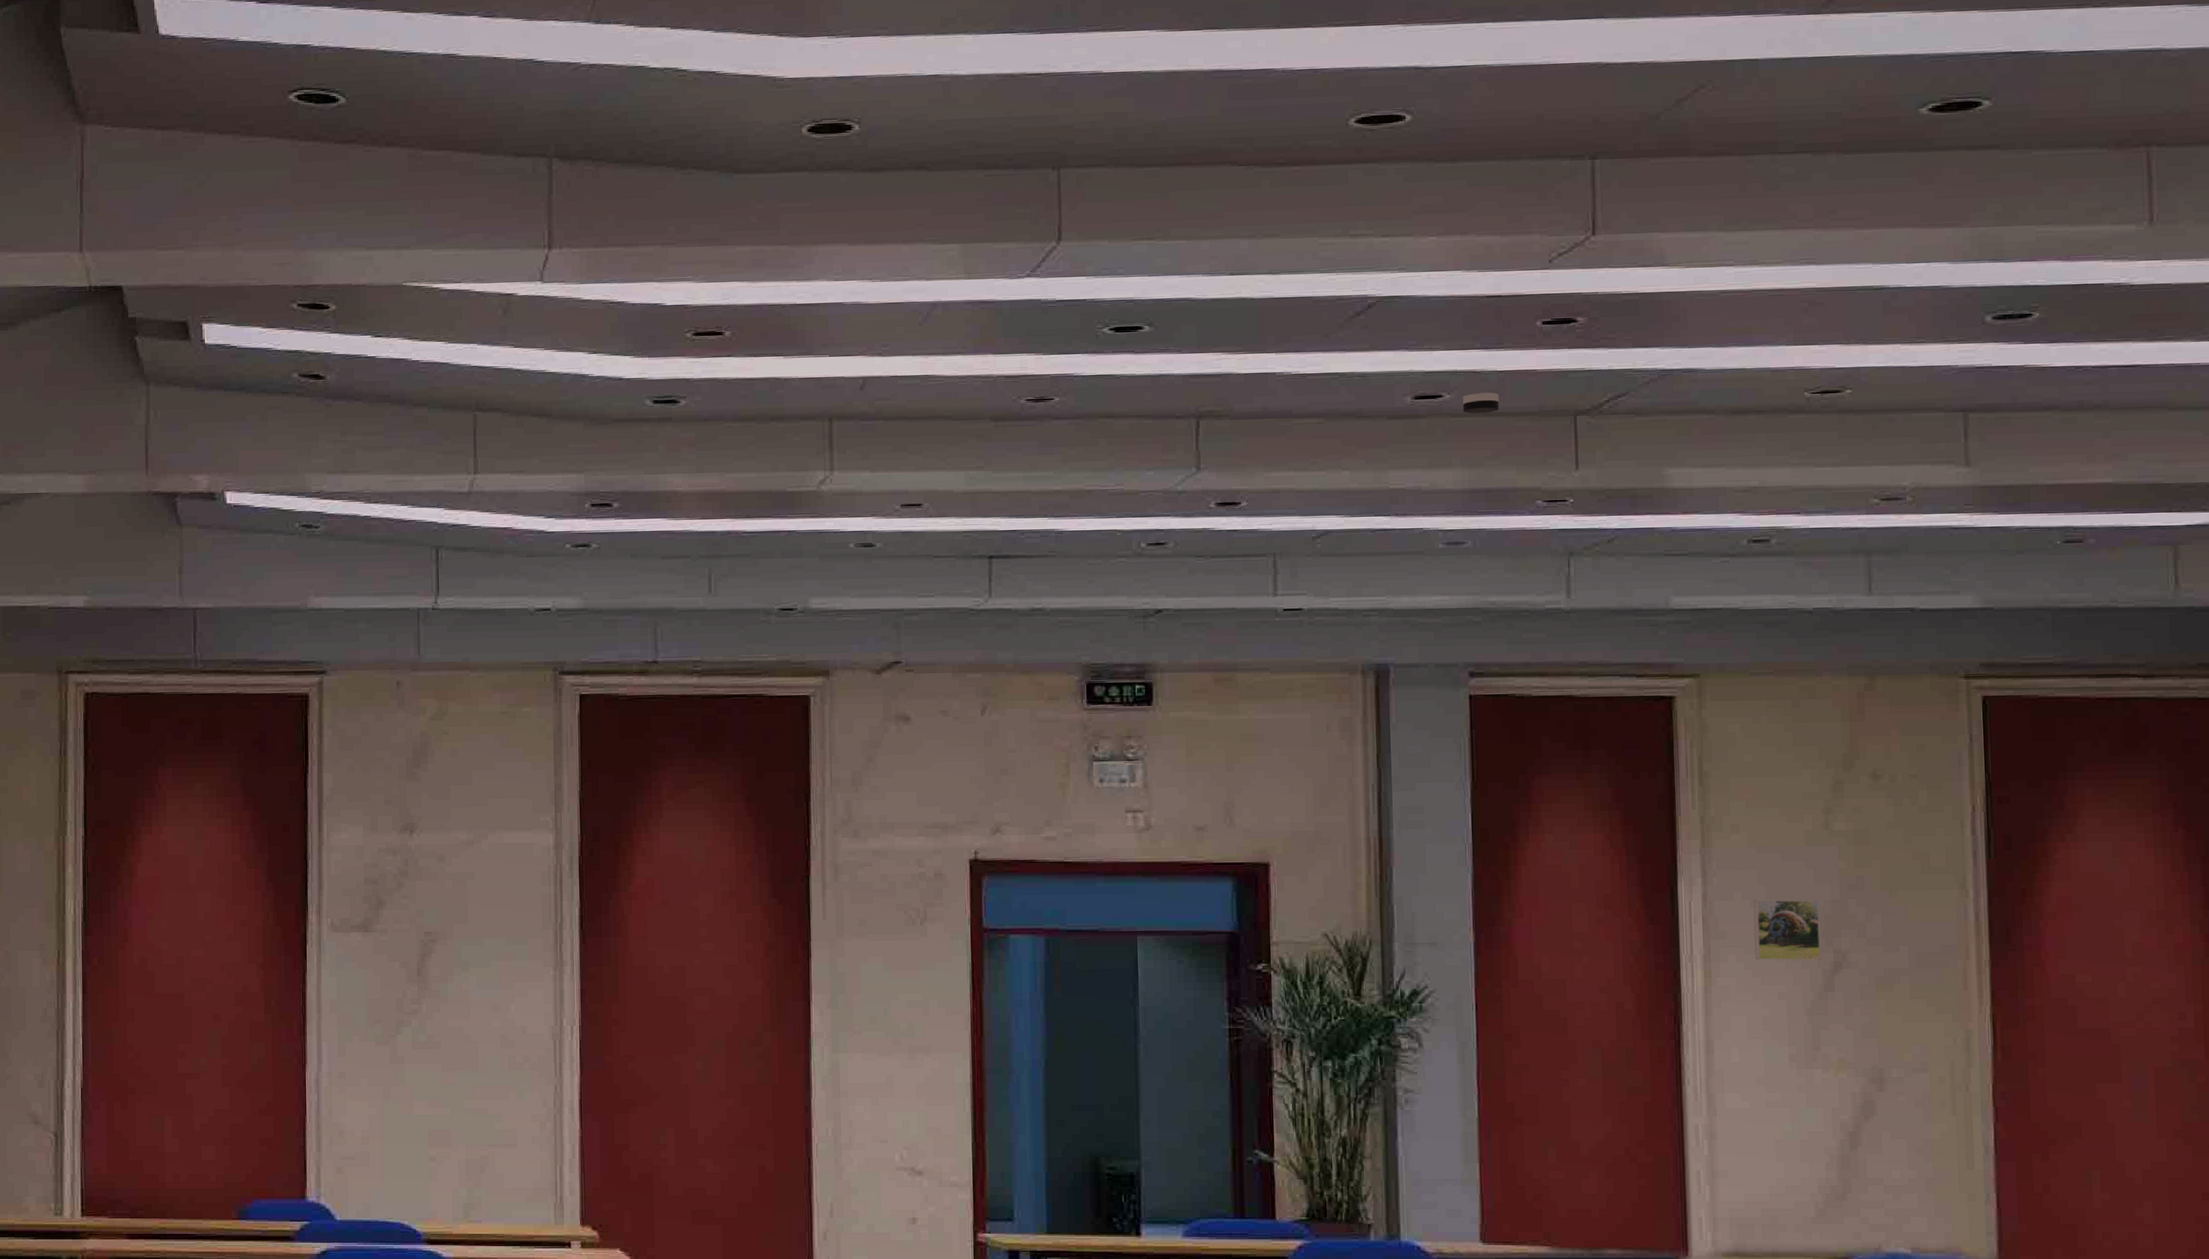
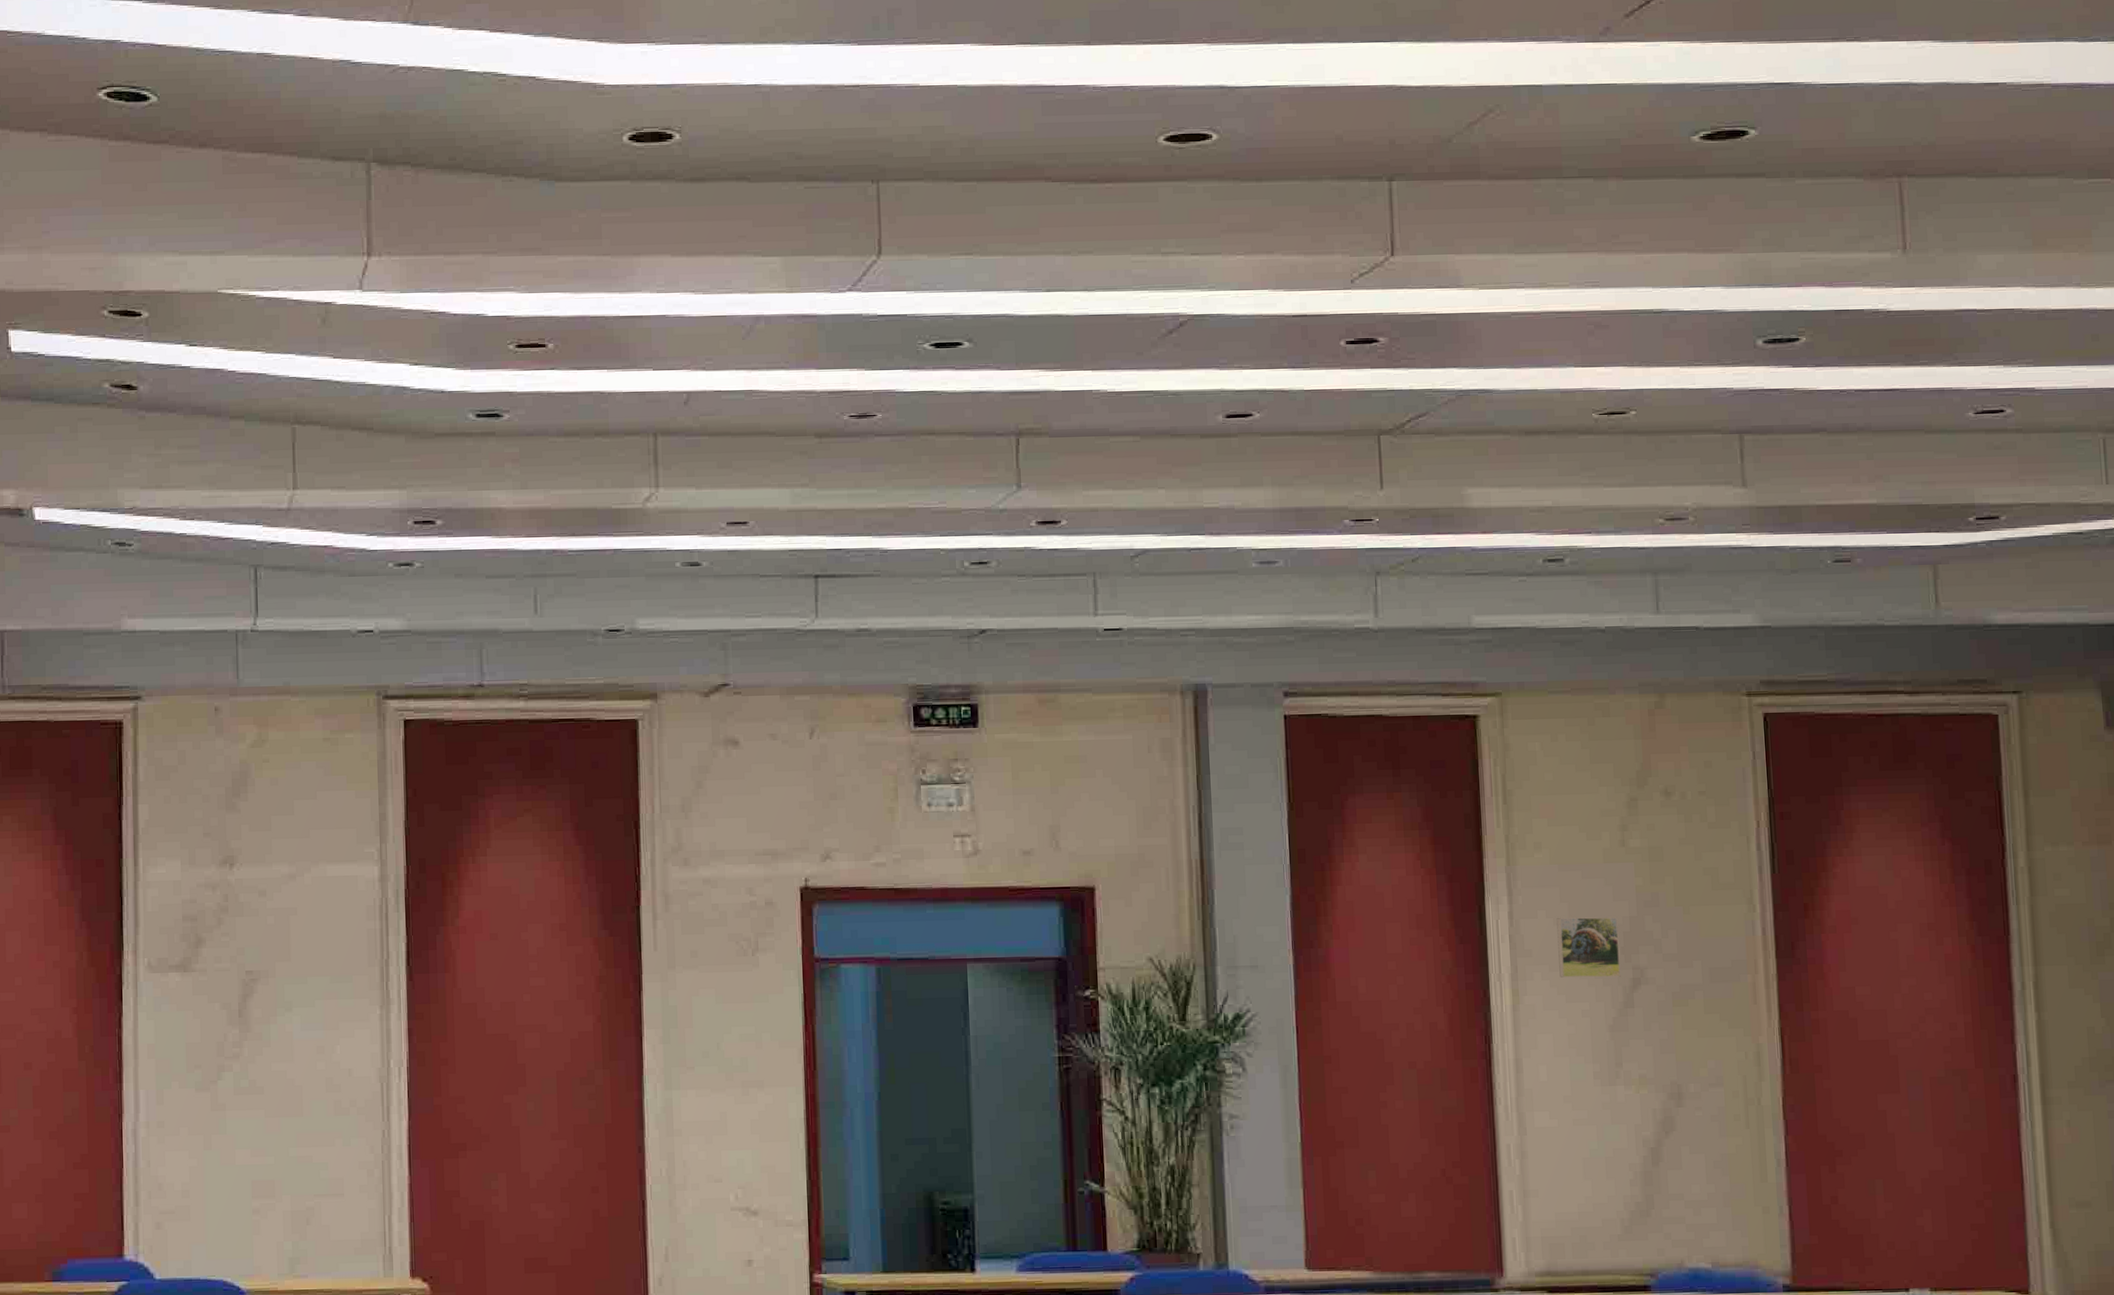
smoke detector: present [1462,392,1500,414] -> none [1271,411,1307,433]

